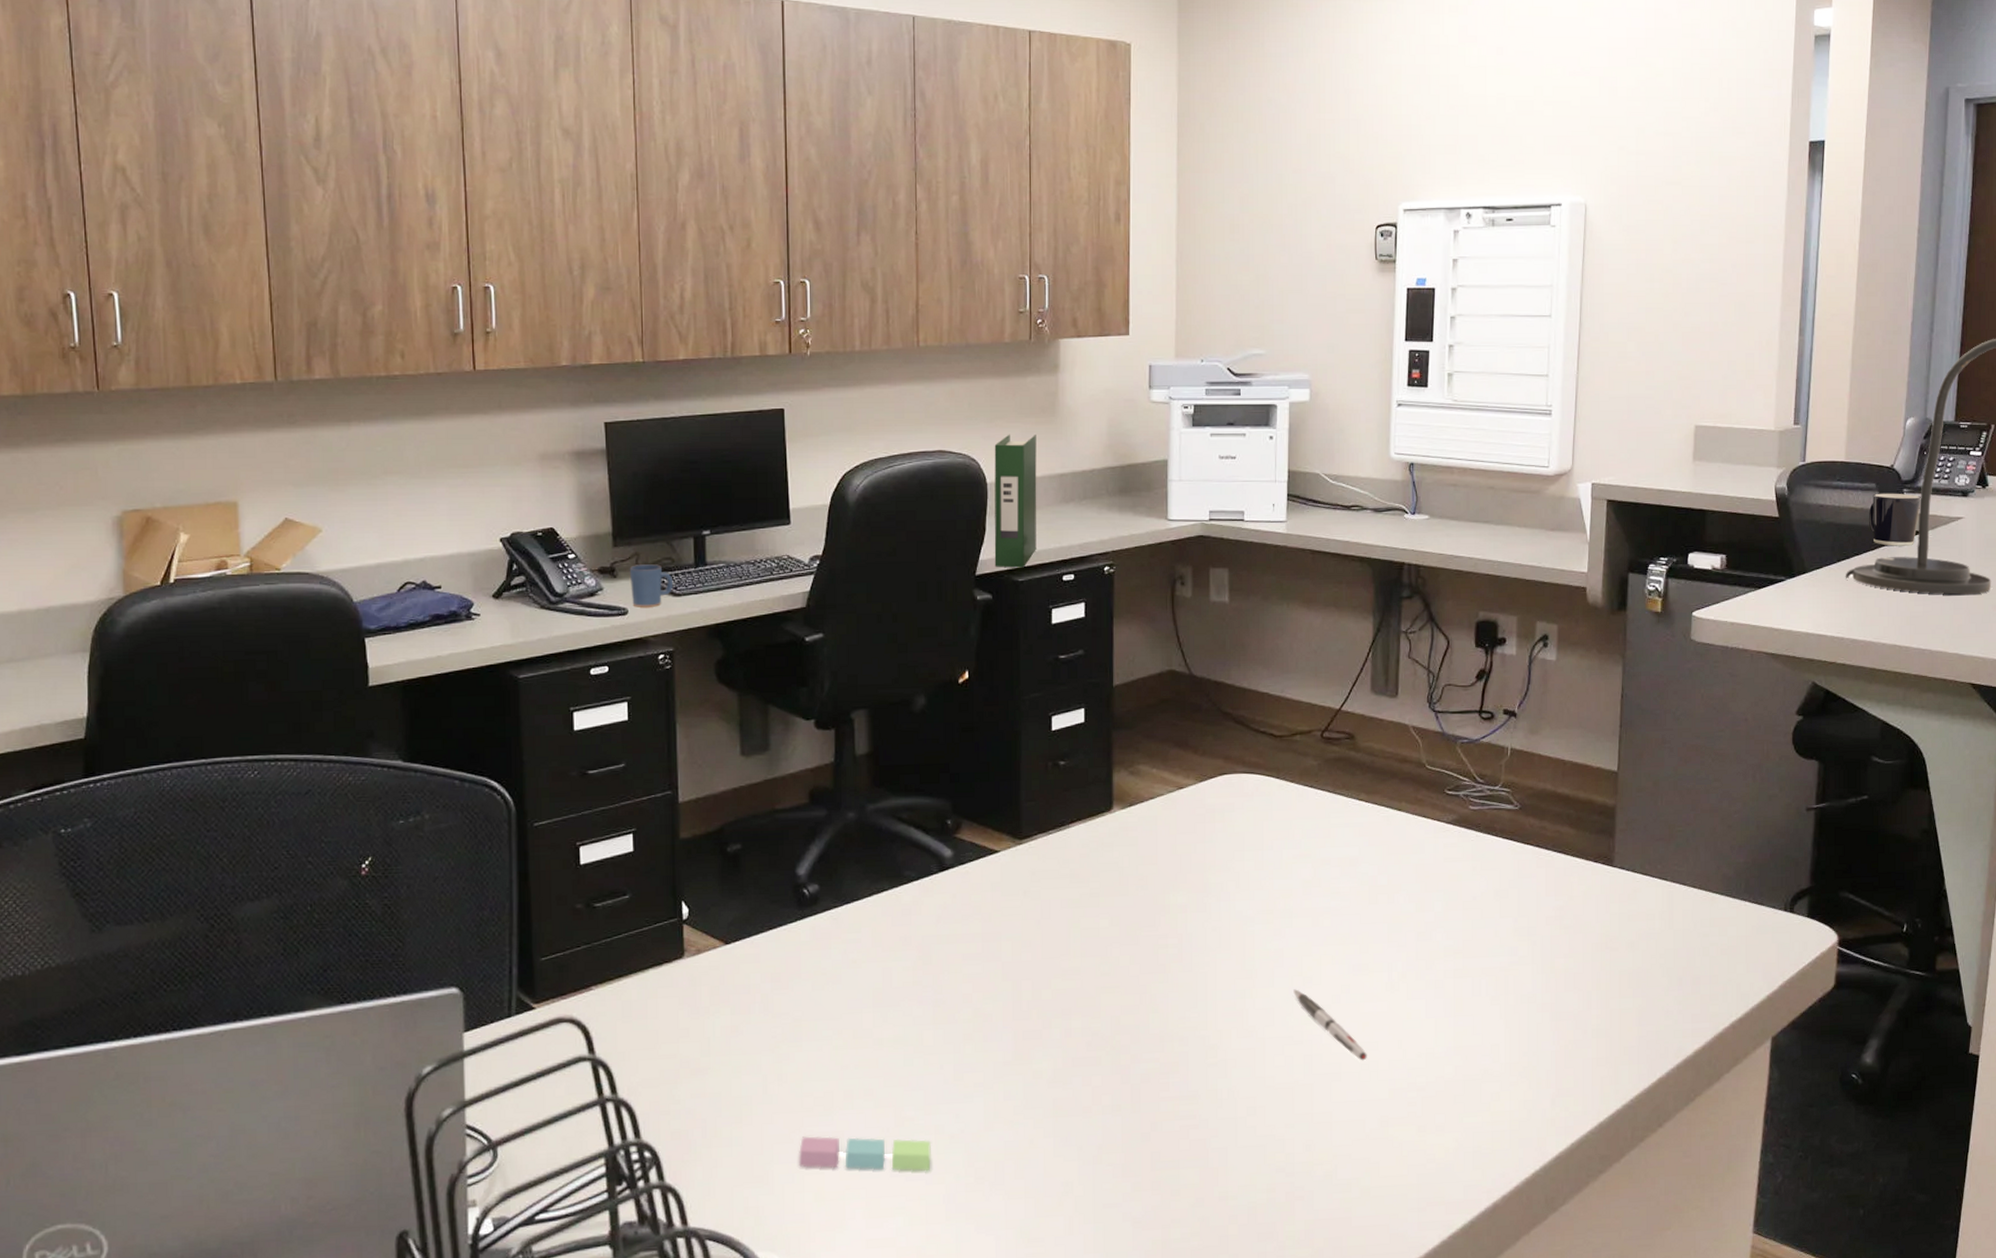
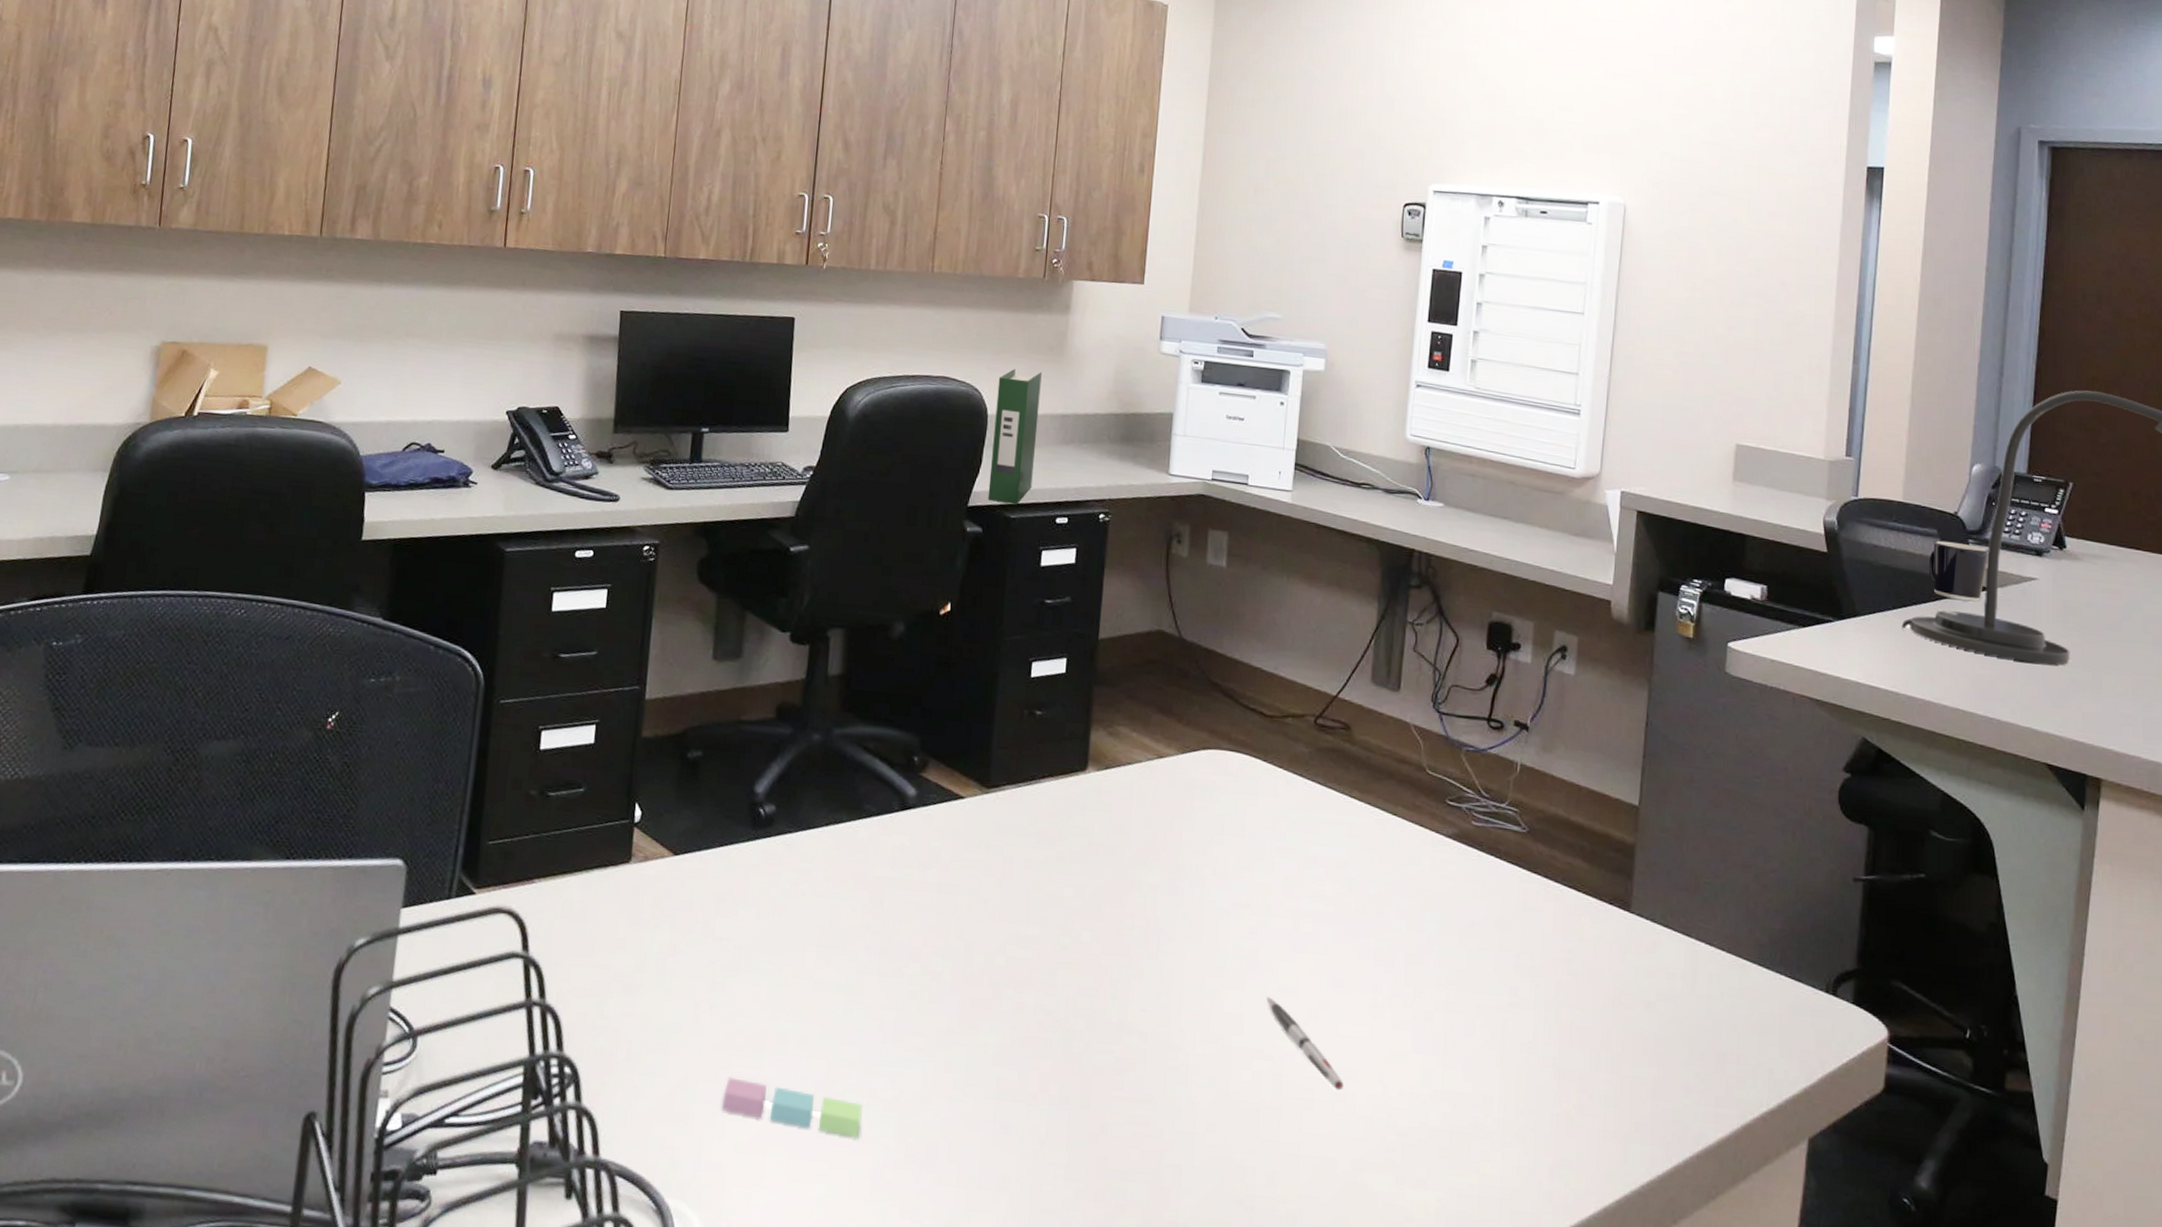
mug: present [629,564,674,607] -> none [625,453,668,498]

